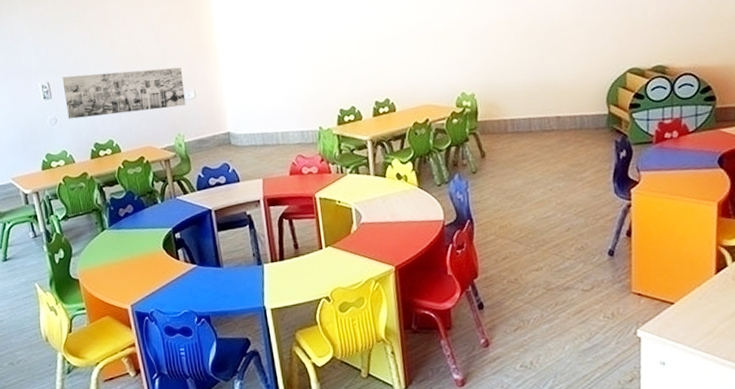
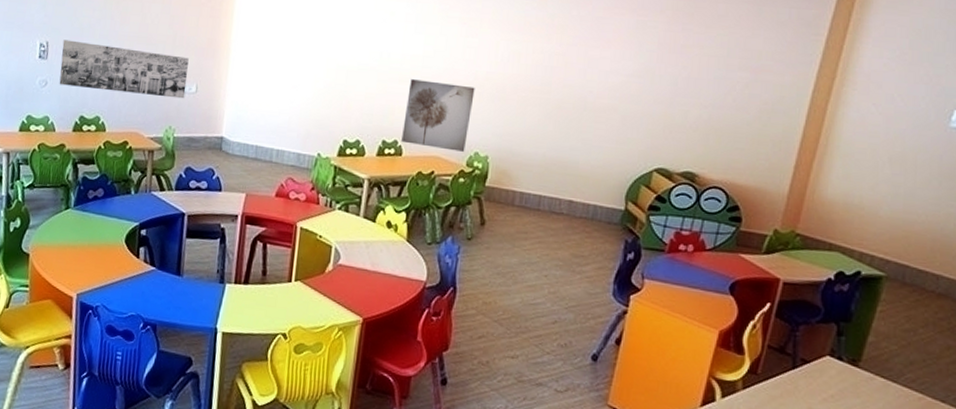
wall art: none [388,34,452,99] -> present [401,79,475,152]

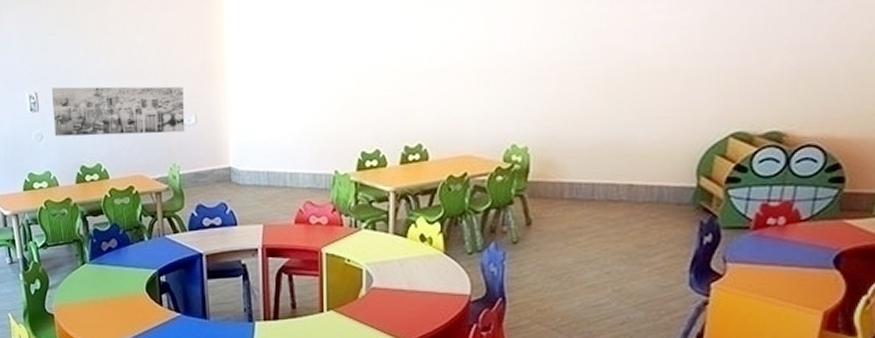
wall art: present [401,79,475,152] -> none [426,70,505,147]

